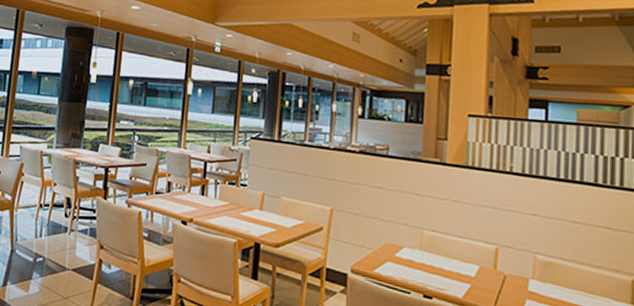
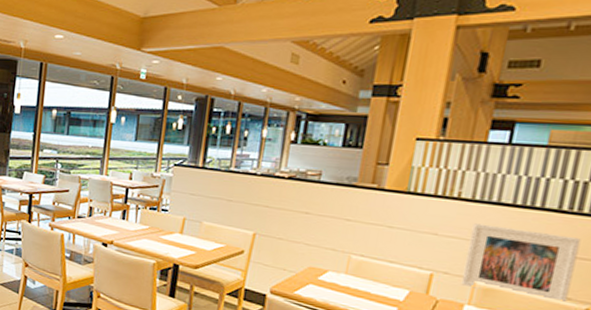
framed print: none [523,197,617,273] -> present [461,223,581,302]

